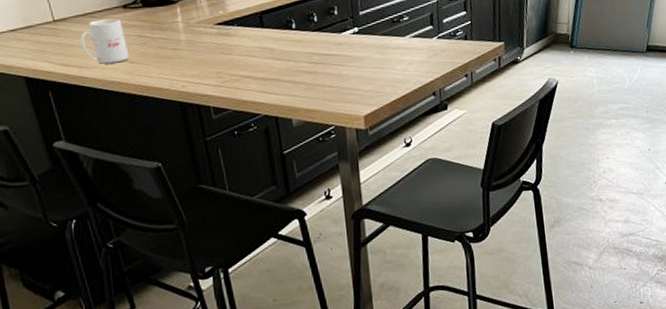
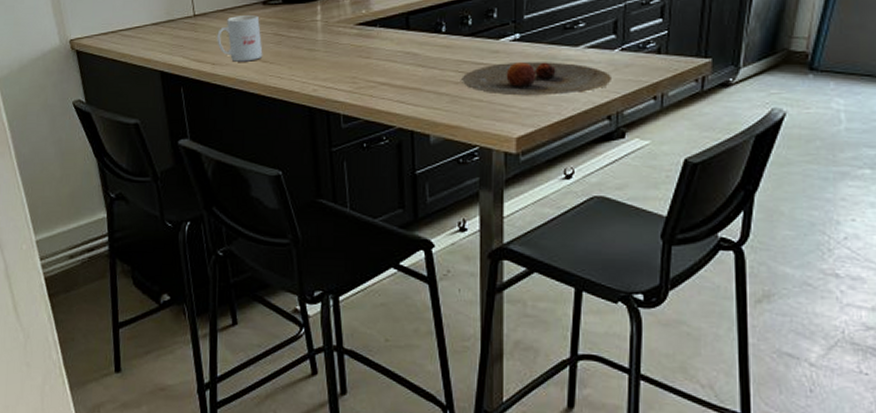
plate: none [314,50,433,81] -> present [461,62,611,96]

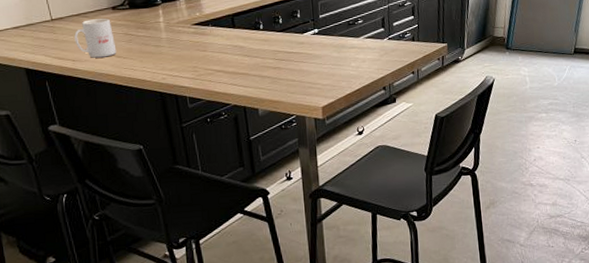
plate: present [461,62,611,96] -> none [278,49,384,76]

